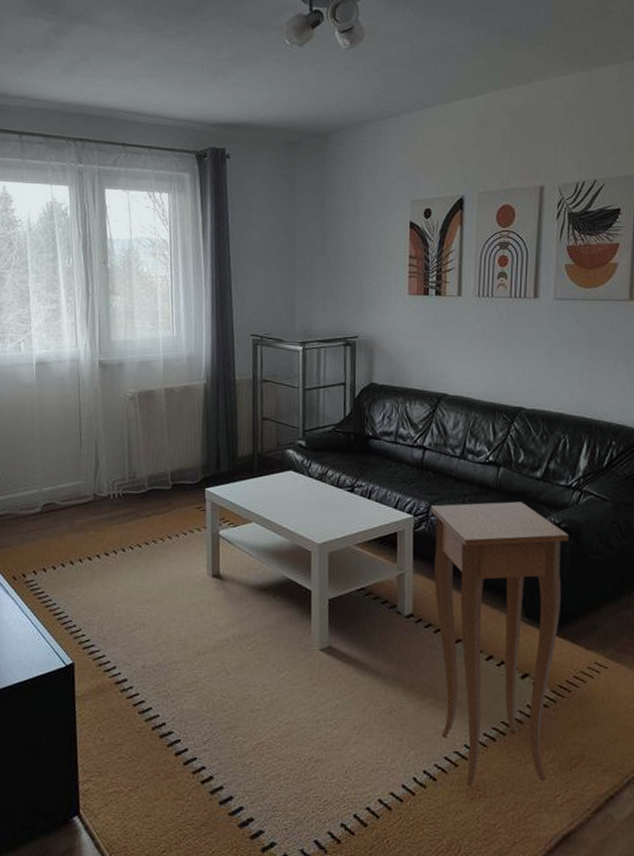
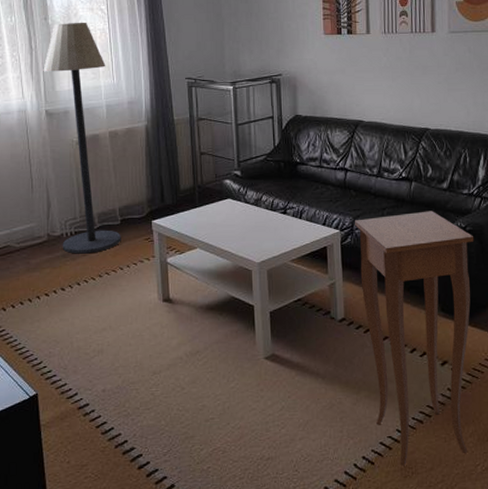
floor lamp: none [99,267,172,519] -> present [43,22,121,254]

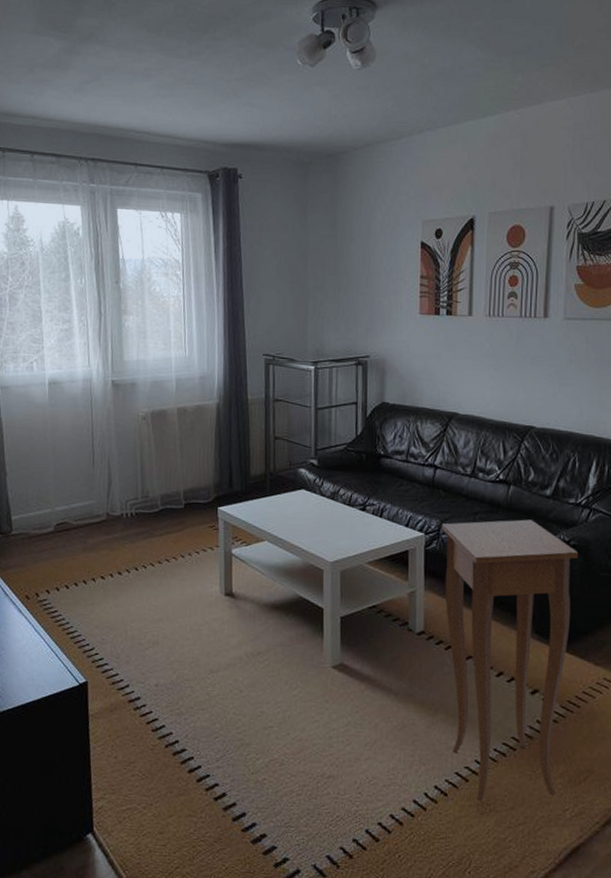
floor lamp: present [43,22,121,254] -> none [111,287,184,538]

